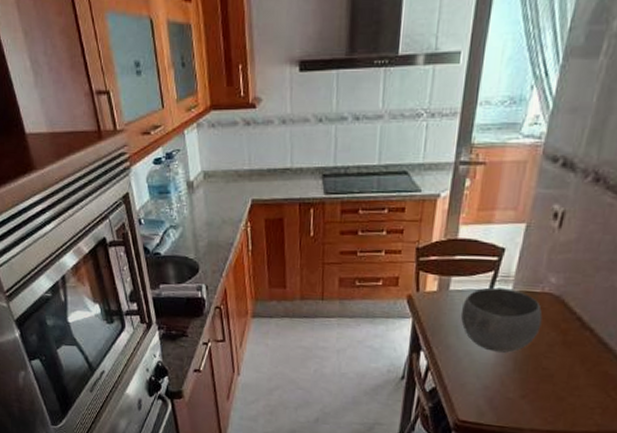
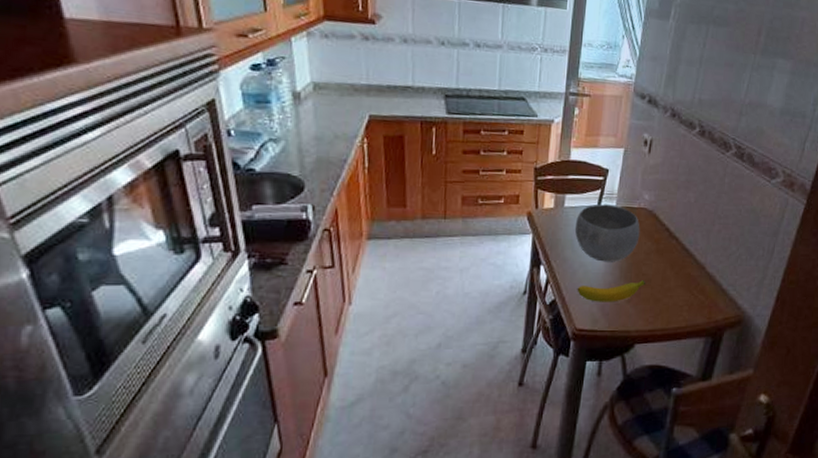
banana: none [461,375,547,396] -> present [577,280,646,302]

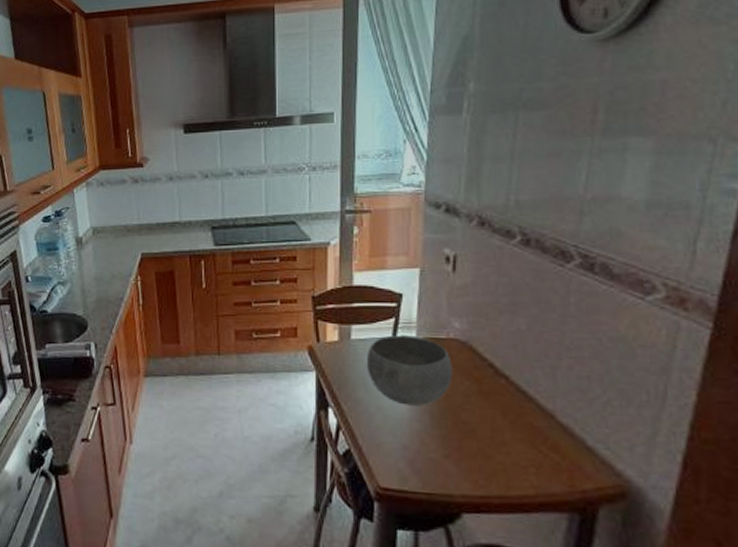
banana: present [577,280,646,302] -> none [376,430,469,457]

